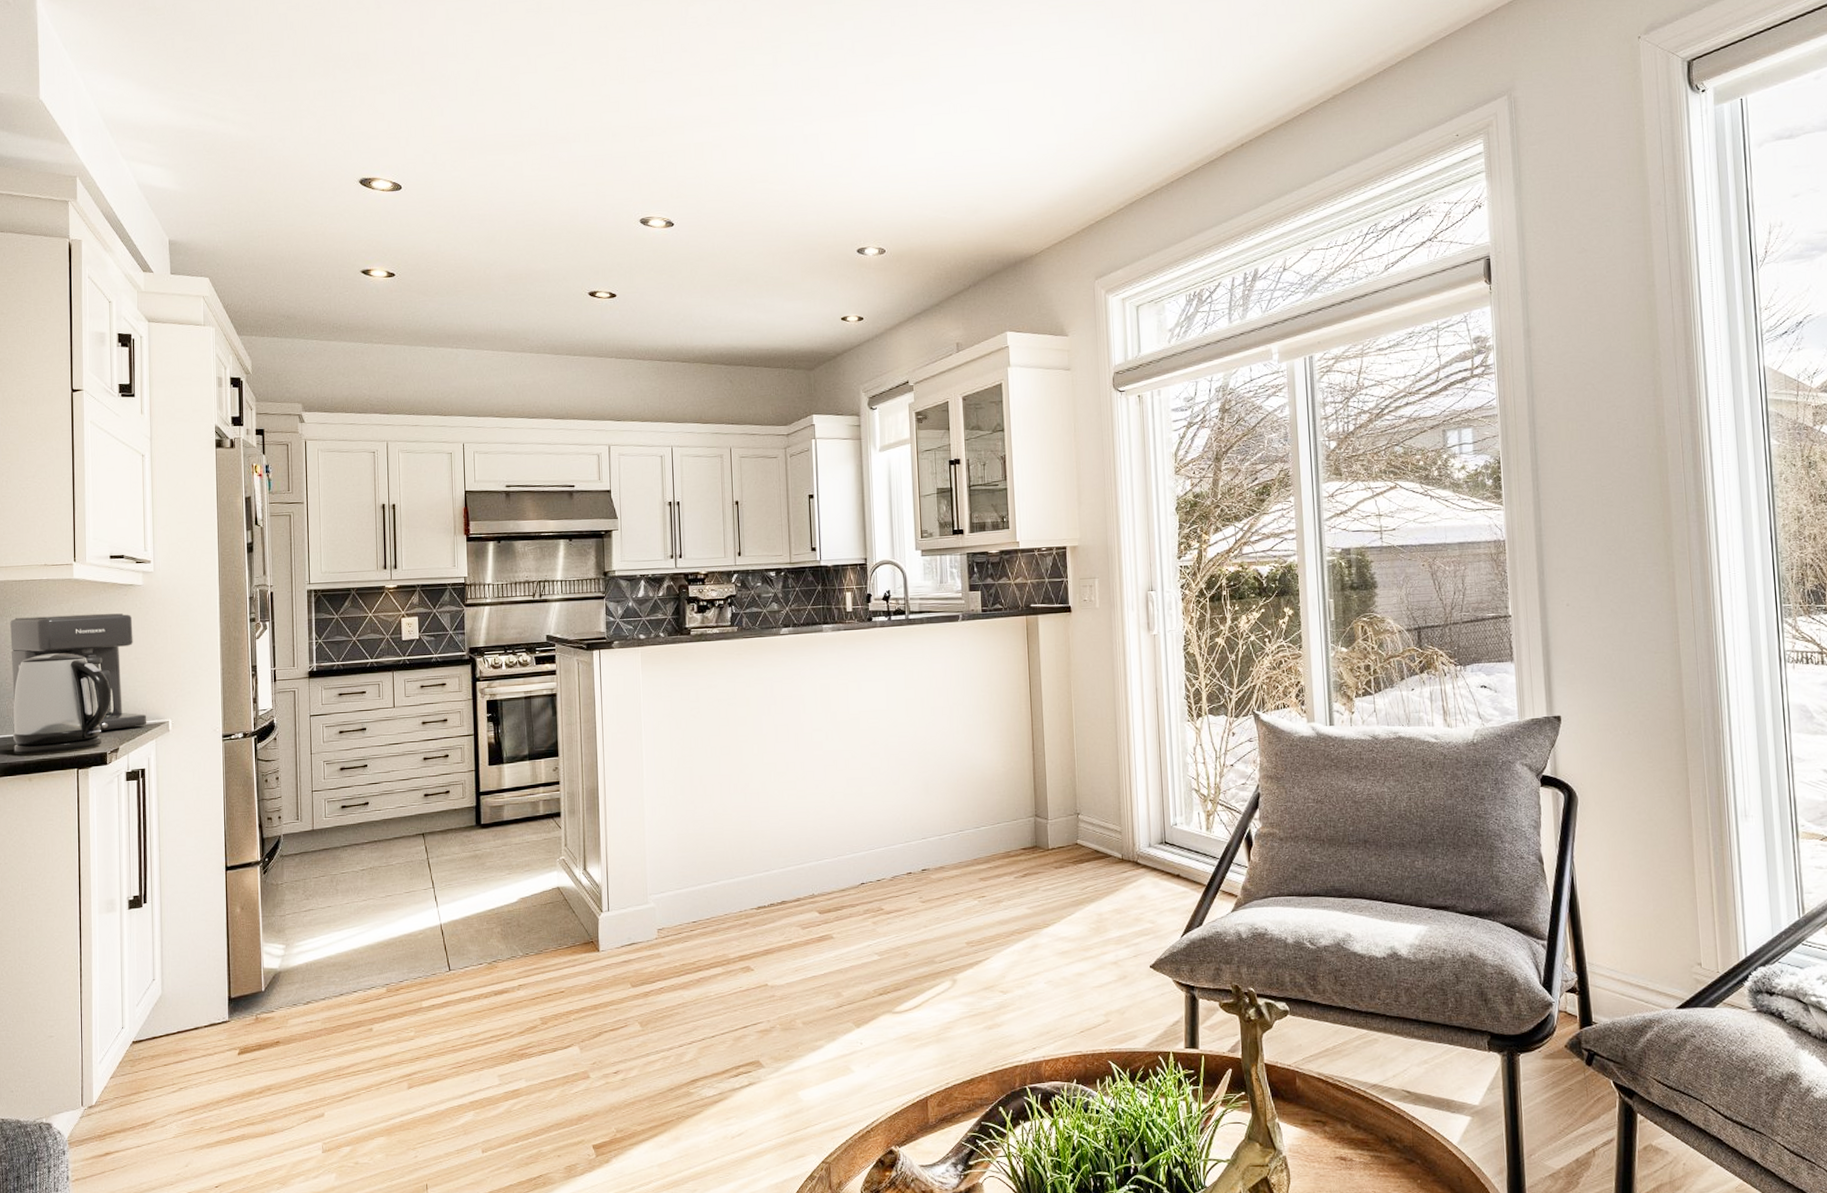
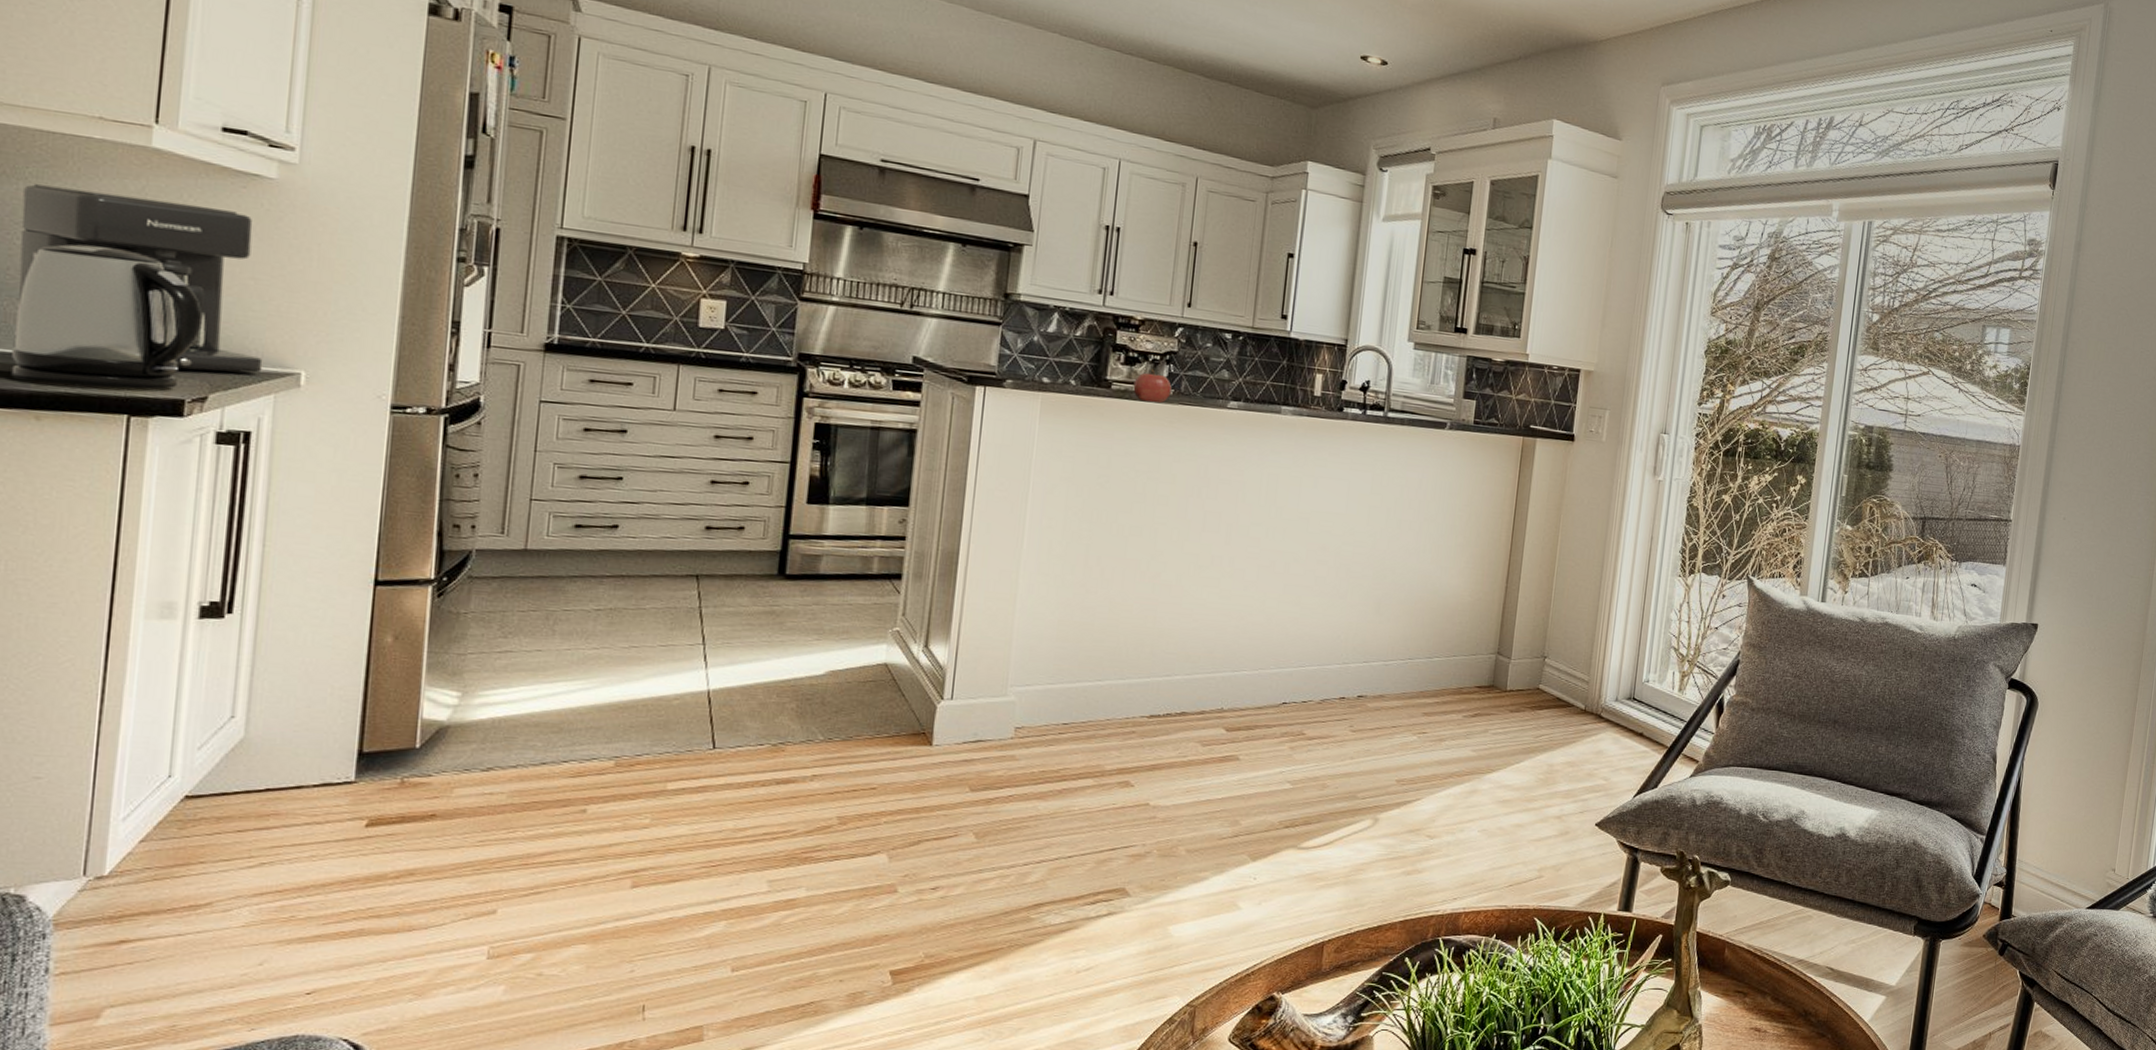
fruit: none [706,613,736,641] -> present [1133,369,1172,404]

